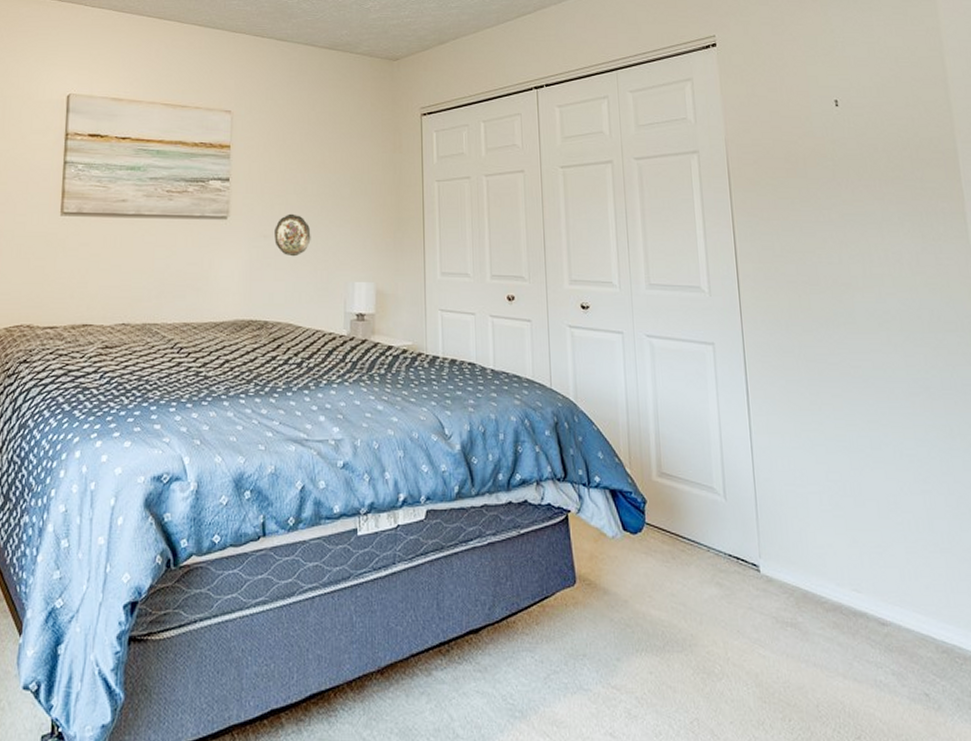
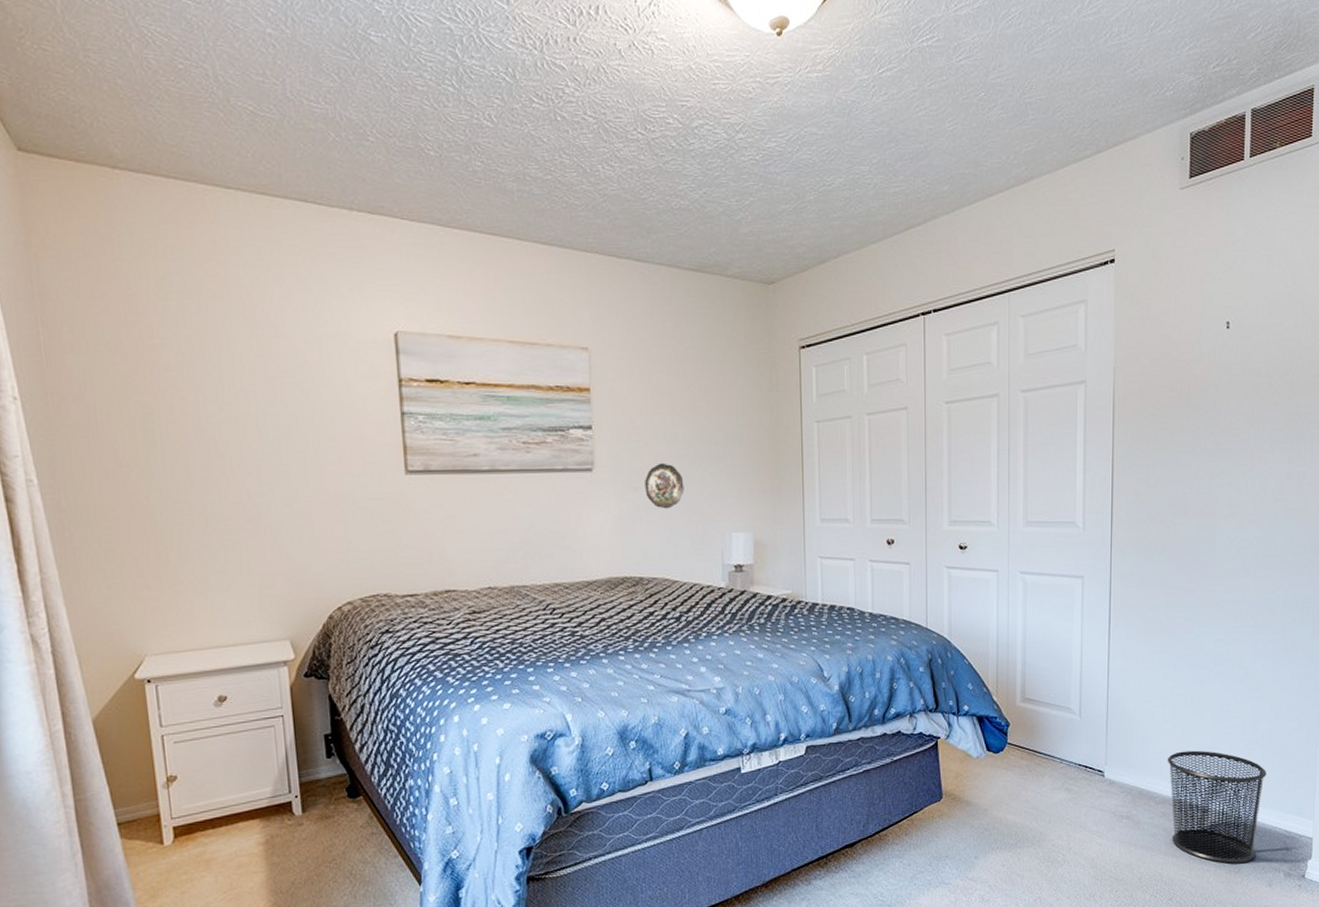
waste bin: none [831,548,957,697] -> present [1167,750,1267,864]

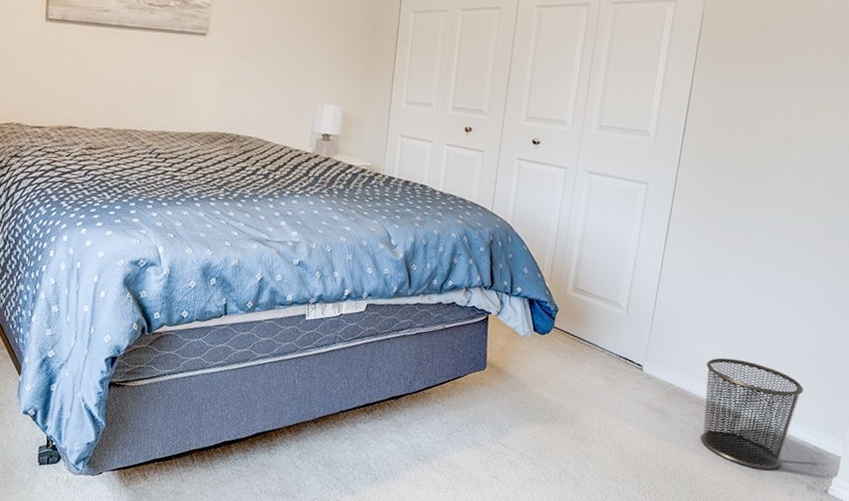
decorative plate: present [645,463,684,509] -> none [251,34,286,77]

